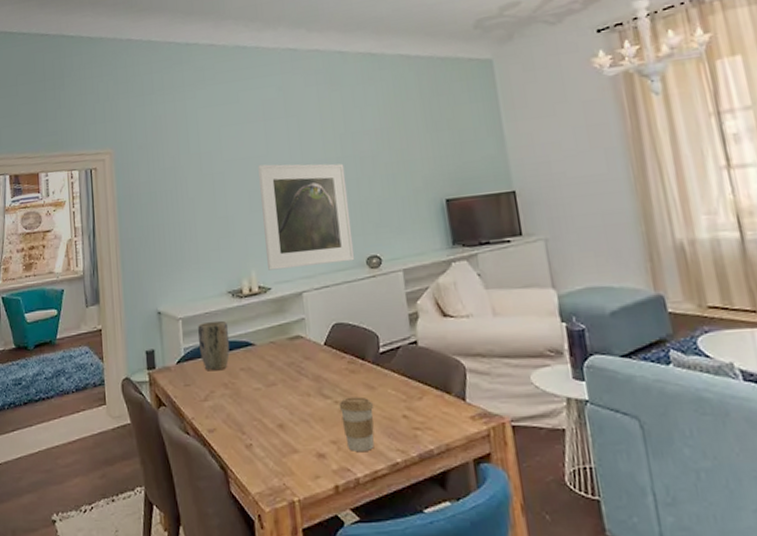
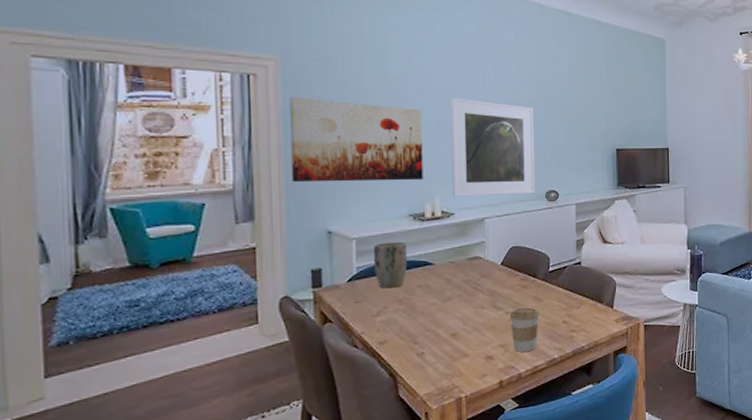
wall art: none [121,181,239,266] -> present [289,96,423,183]

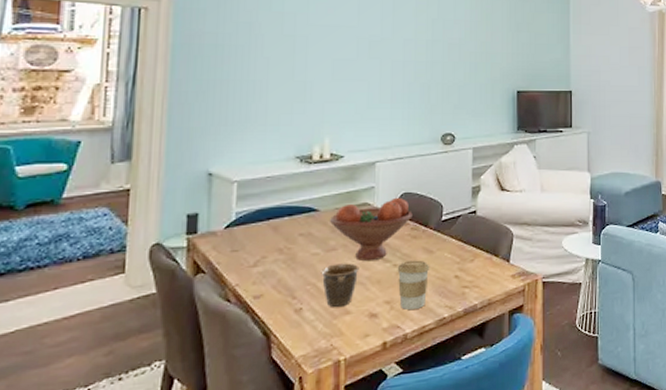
wall art: present [289,96,423,183] -> none [175,31,316,121]
plant pot: present [373,241,408,289] -> none [254,185,292,237]
mug: none [439,311,475,351] -> present [321,263,360,307]
fruit bowl: none [445,250,522,309] -> present [330,197,413,261]
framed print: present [450,98,536,197] -> none [343,35,433,139]

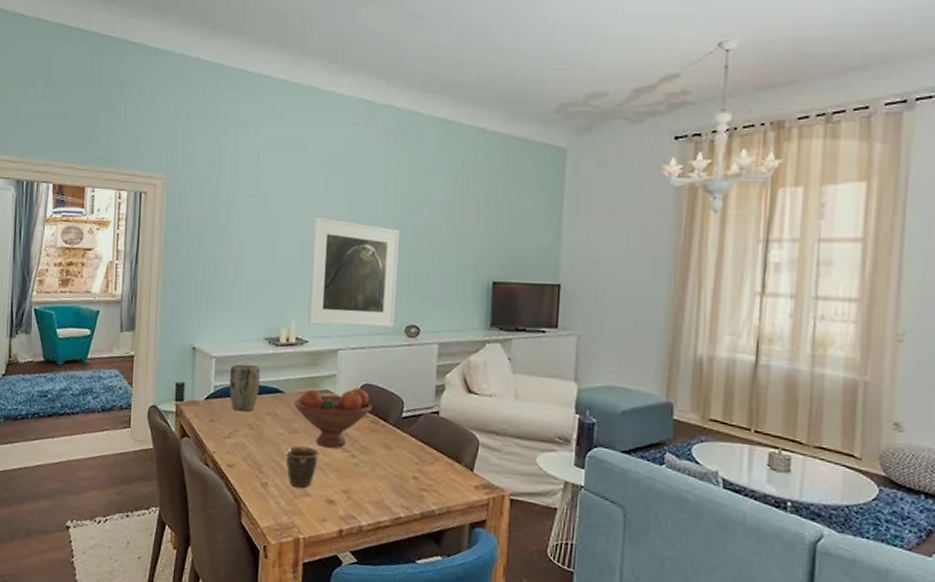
plant pot: none [254,185,292,237] -> present [229,363,261,412]
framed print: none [343,35,433,139] -> present [308,217,400,327]
coffee cup: present [397,260,430,310] -> none [355,453,388,503]

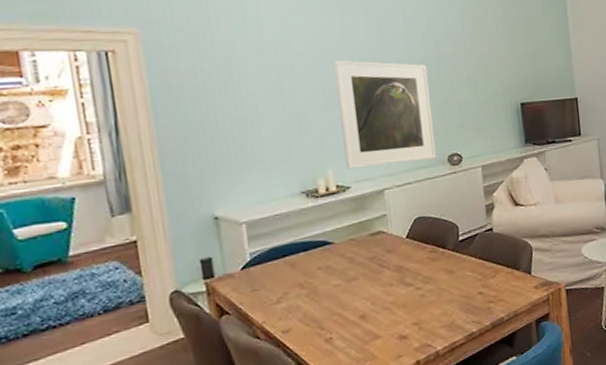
plant pot: present [229,363,261,412] -> none [266,221,305,274]
mug: present [284,446,320,488] -> none [345,290,383,334]
fruit bowl: present [294,387,373,448] -> none [346,222,429,287]

